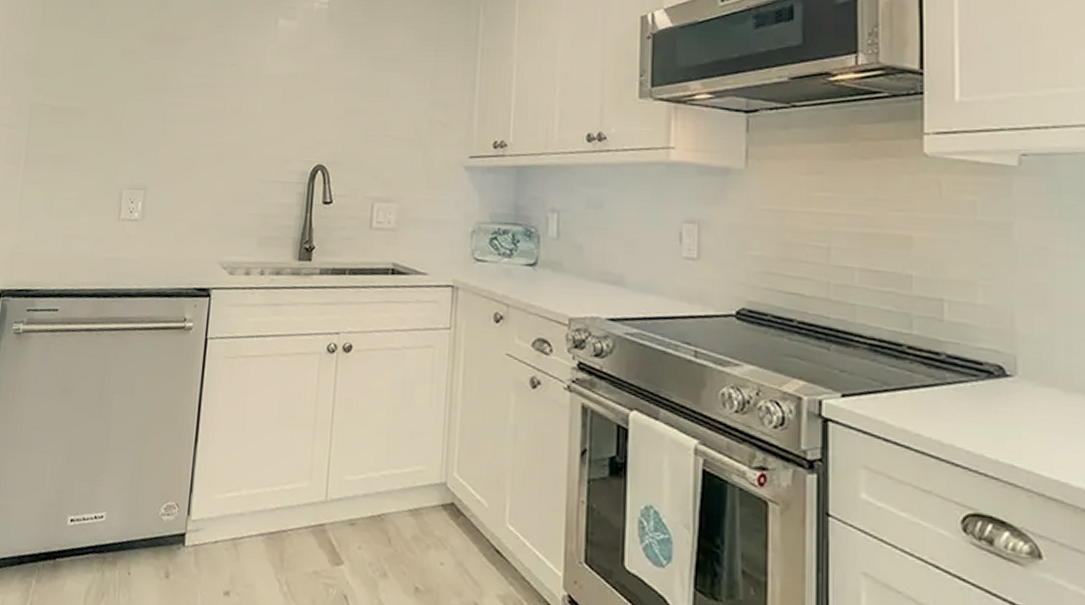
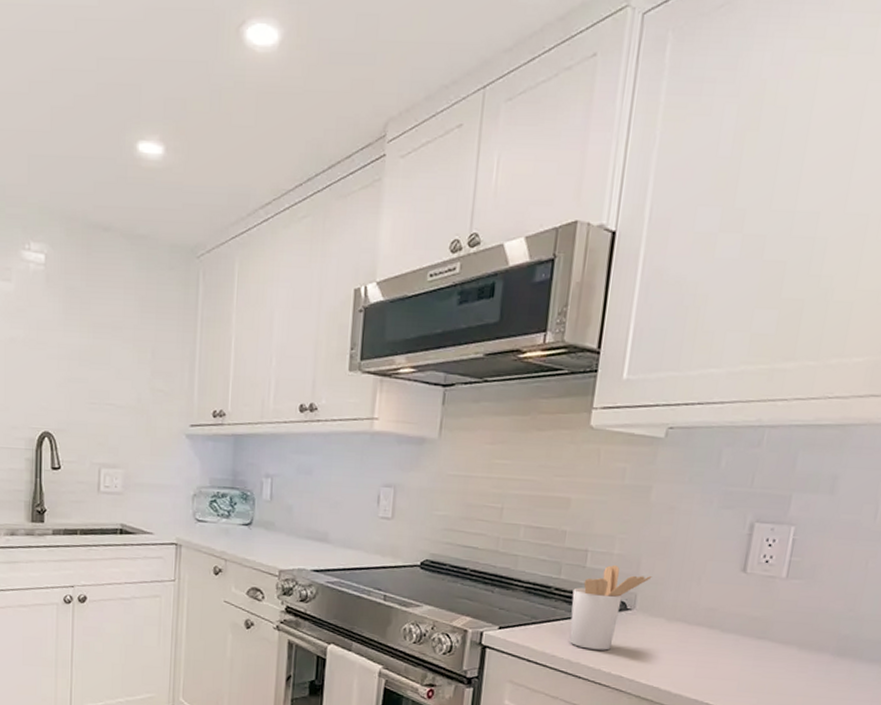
utensil holder: none [931,318,1033,430] -> present [569,564,652,651]

